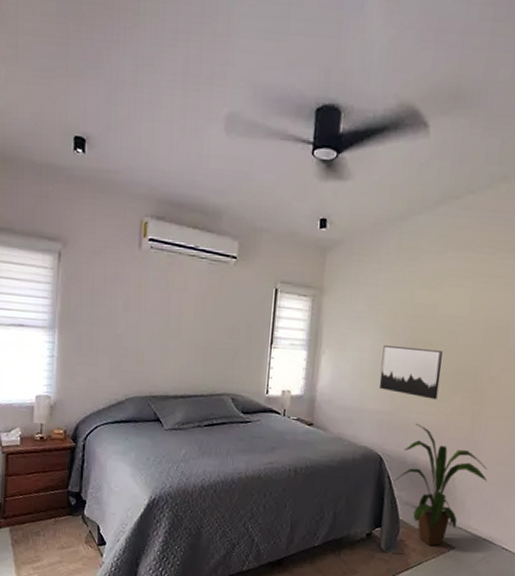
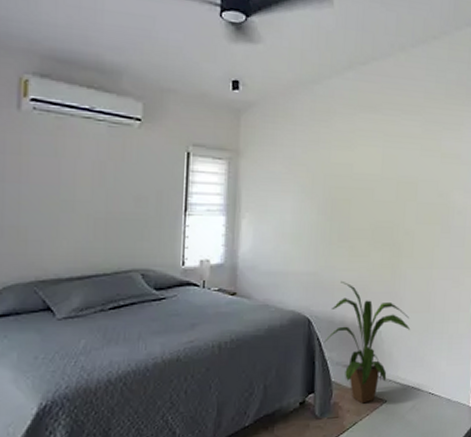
wall art: present [379,345,443,400] -> none [302,206,361,256]

